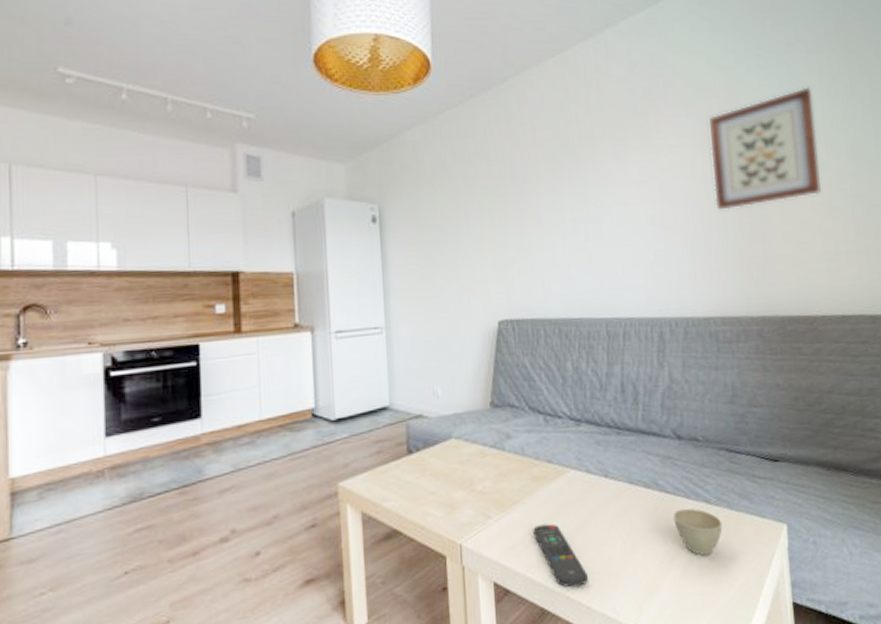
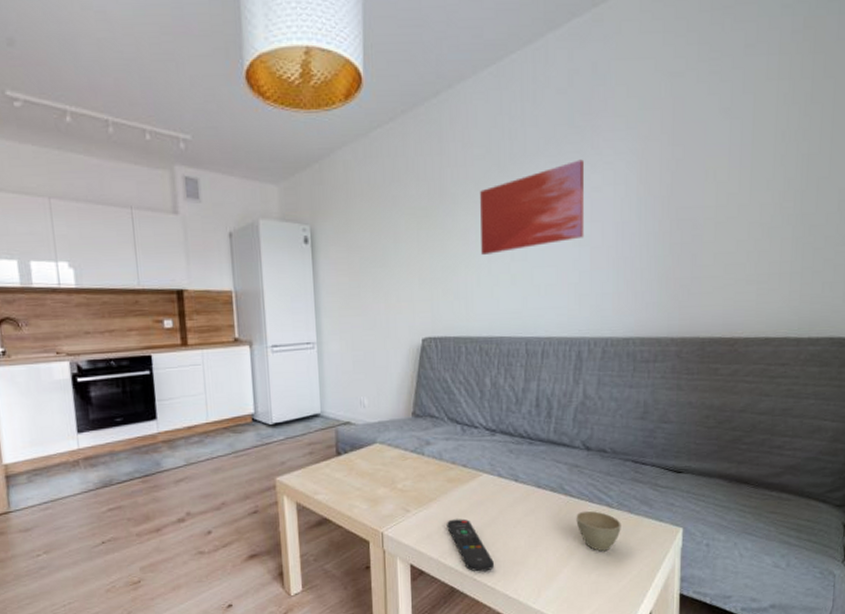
wall art: none [551,142,656,234] -> present [480,159,585,255]
wall art: present [710,87,821,210] -> none [647,95,766,230]

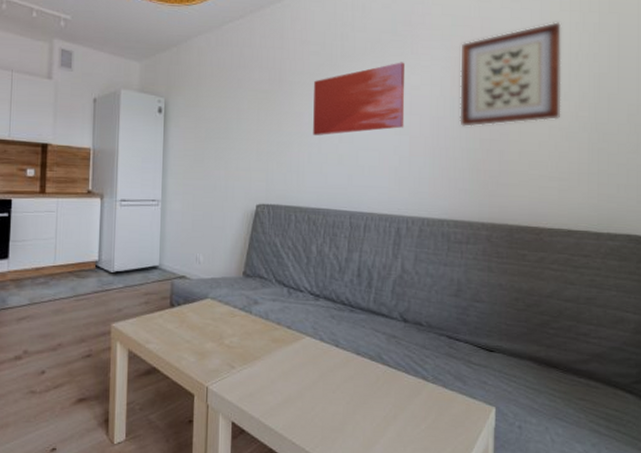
remote control: present [447,518,494,572] -> none [269,379,312,436]
cup: present [576,510,621,551] -> none [393,382,436,424]
wall art: none [647,95,766,230] -> present [460,22,561,127]

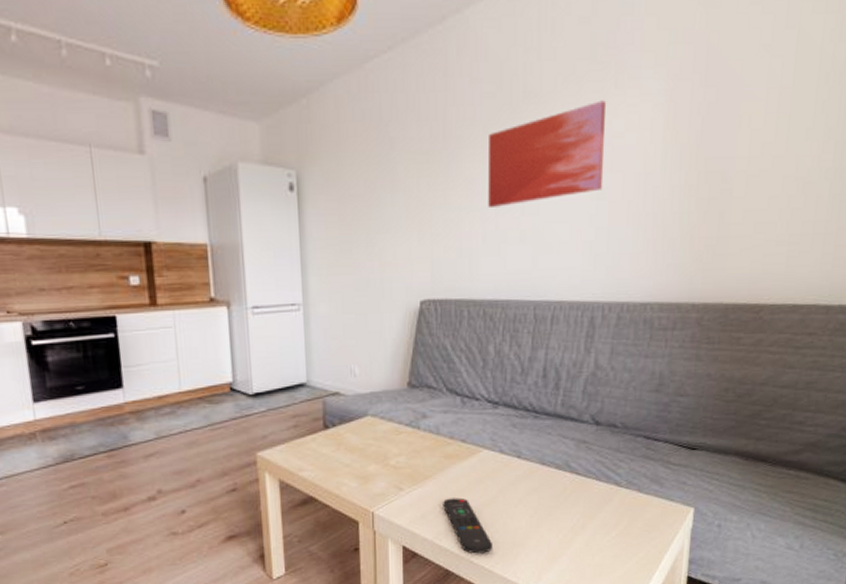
remote control: none [269,379,312,436] -> present [443,497,492,554]
wall art: present [460,22,561,127] -> none [672,31,811,183]

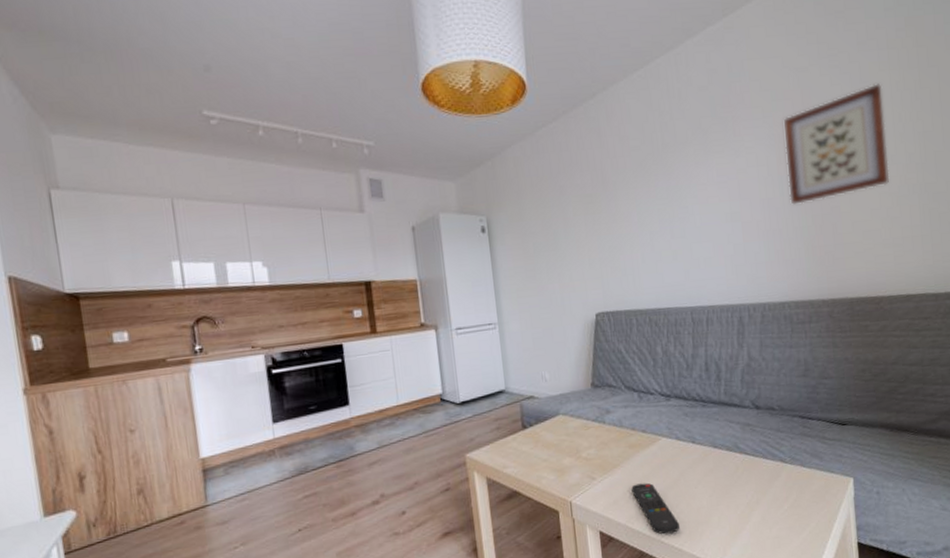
wall art: present [488,100,606,207] -> none [638,146,735,234]
wall art: none [672,31,811,183] -> present [784,83,889,205]

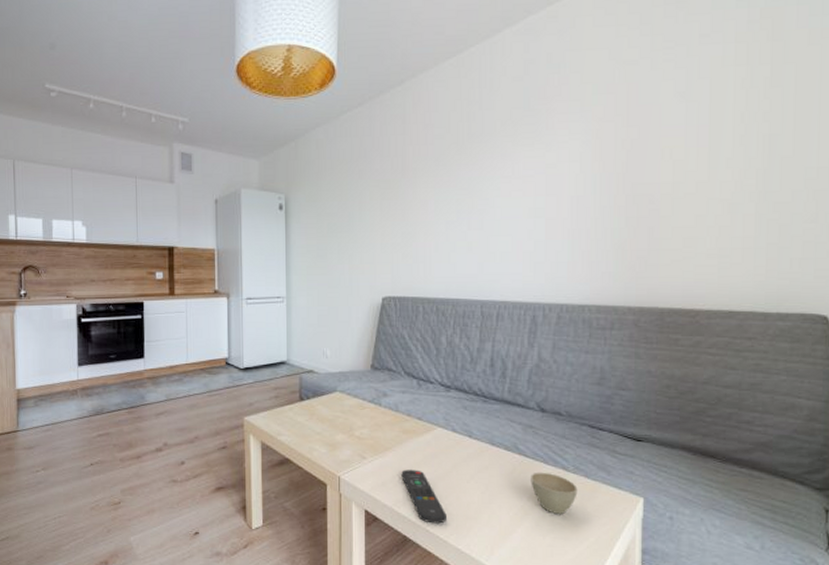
cup: none [753,466,796,506] -> present [531,472,578,514]
wall art: present [784,83,889,205] -> none [602,80,723,204]

